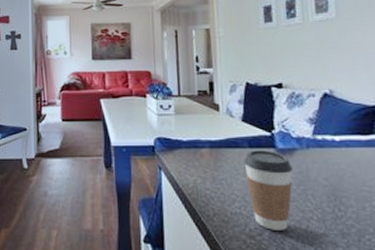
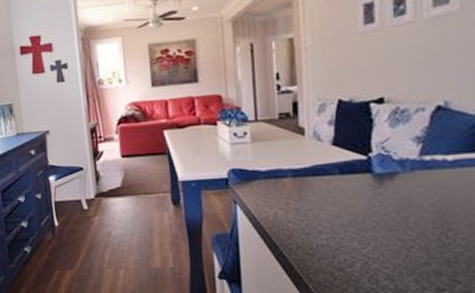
coffee cup: present [244,150,294,230] -> none [333,176,393,261]

